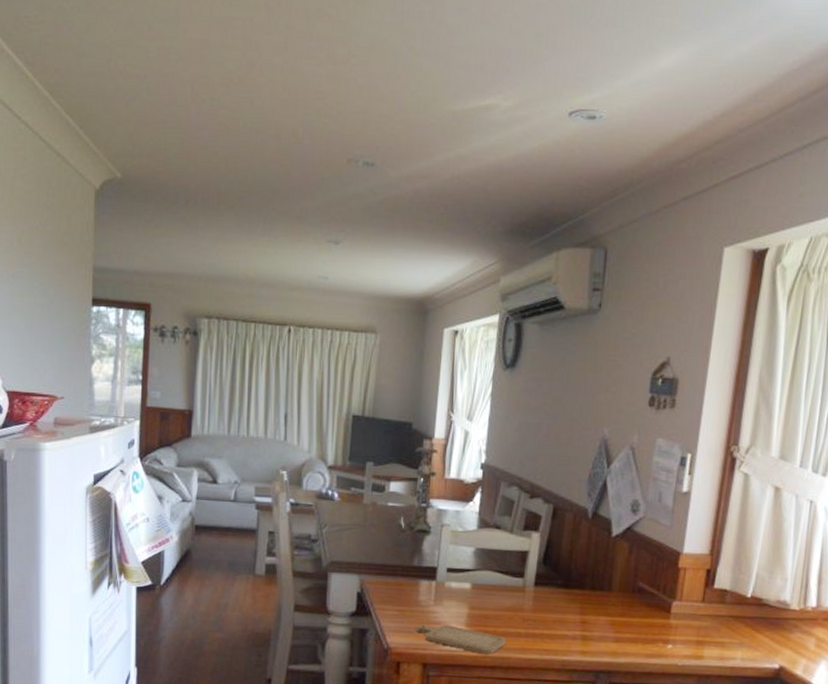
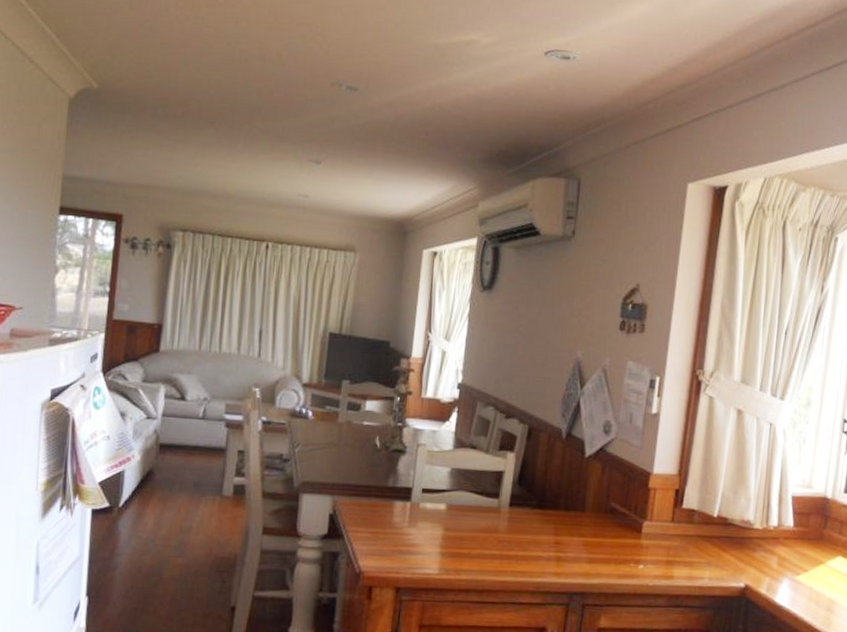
chopping board: present [416,624,506,654] -> none [389,546,481,577]

